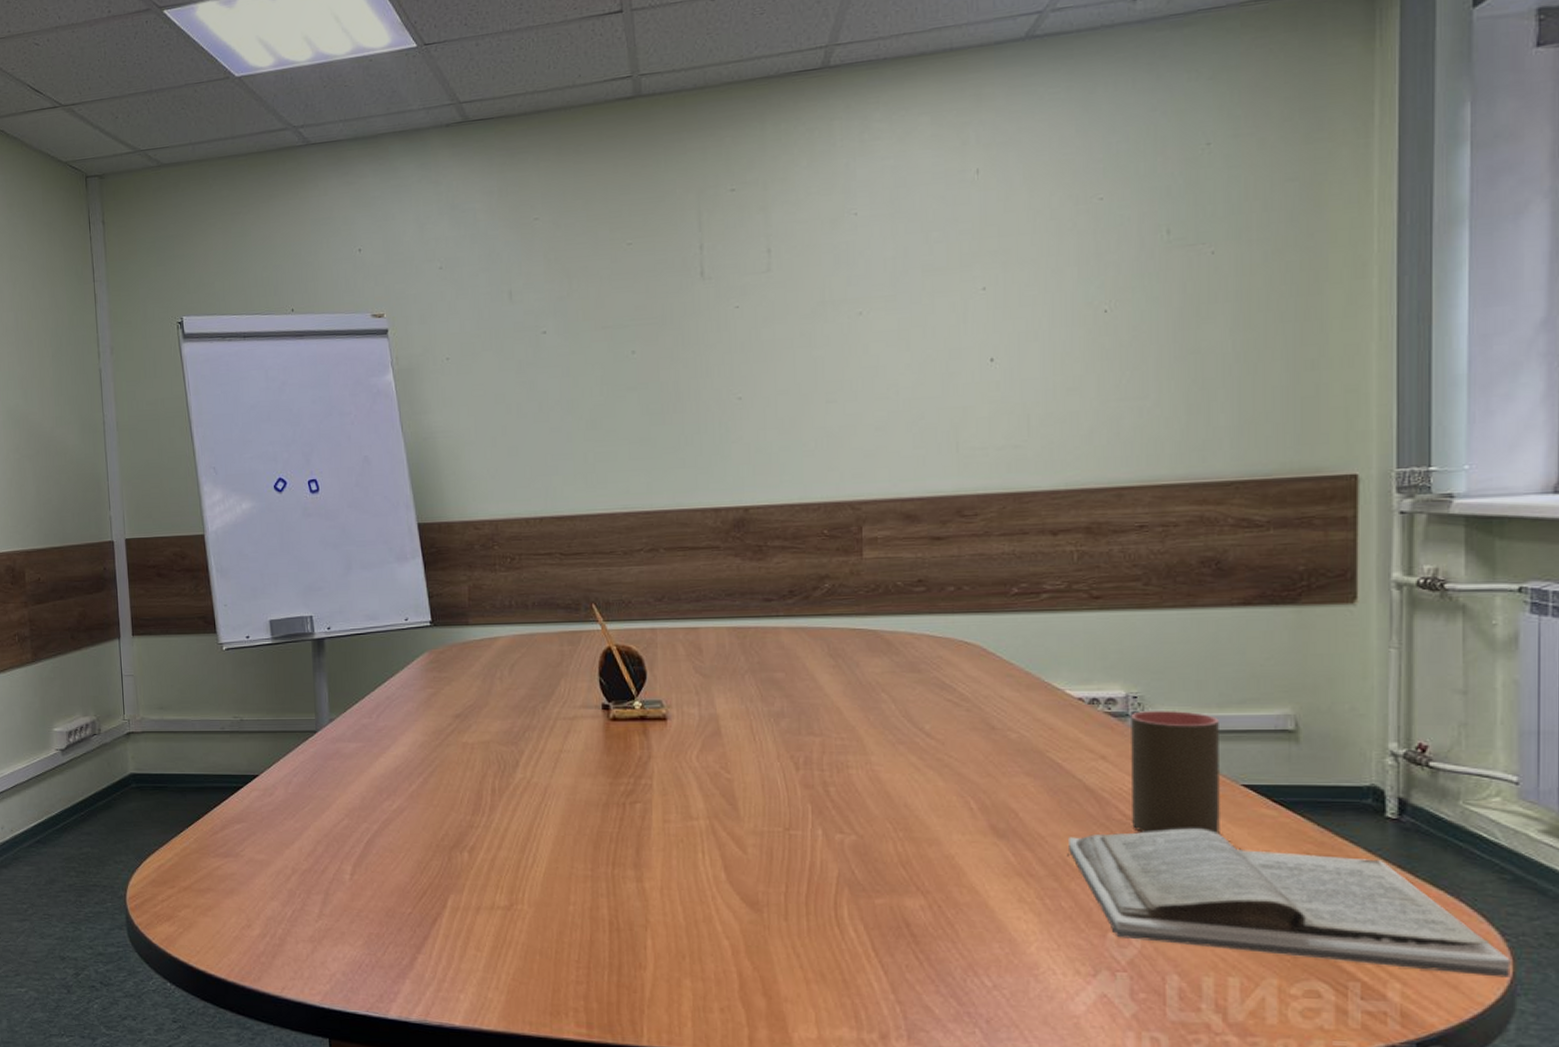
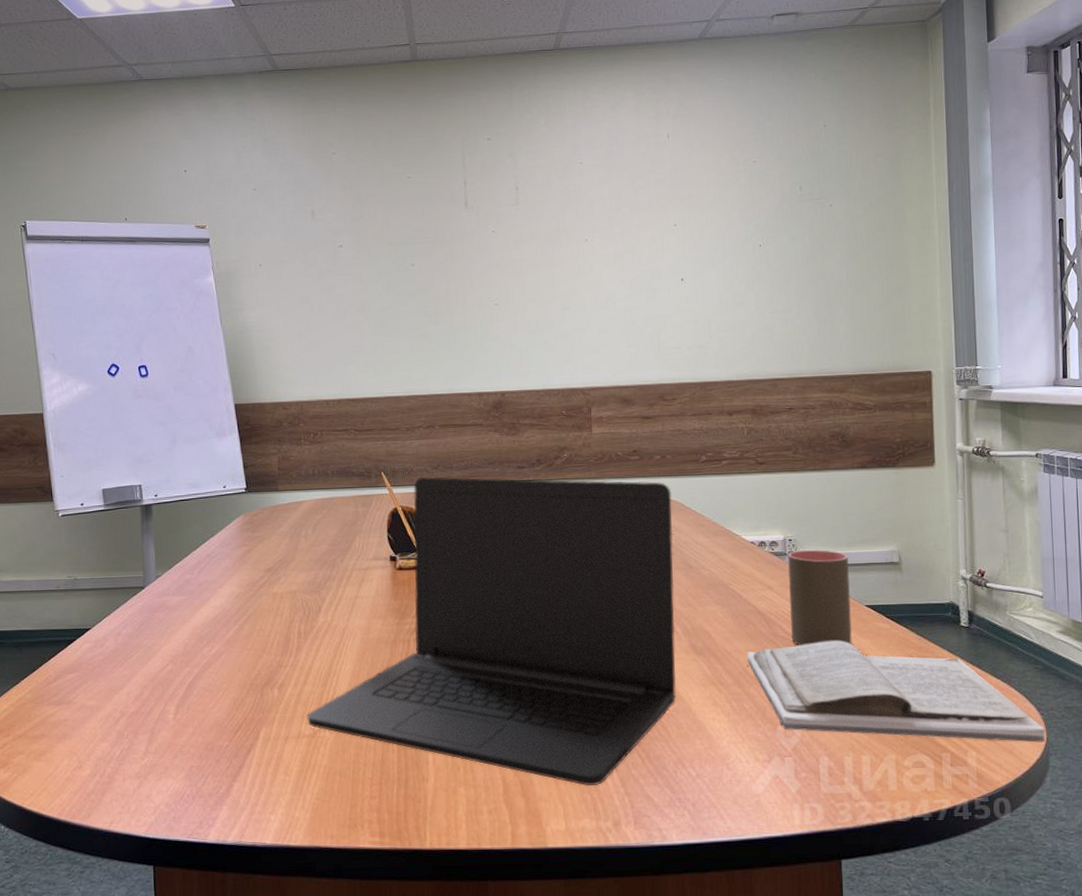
laptop: none [502,610,970,989] -> present [307,476,677,786]

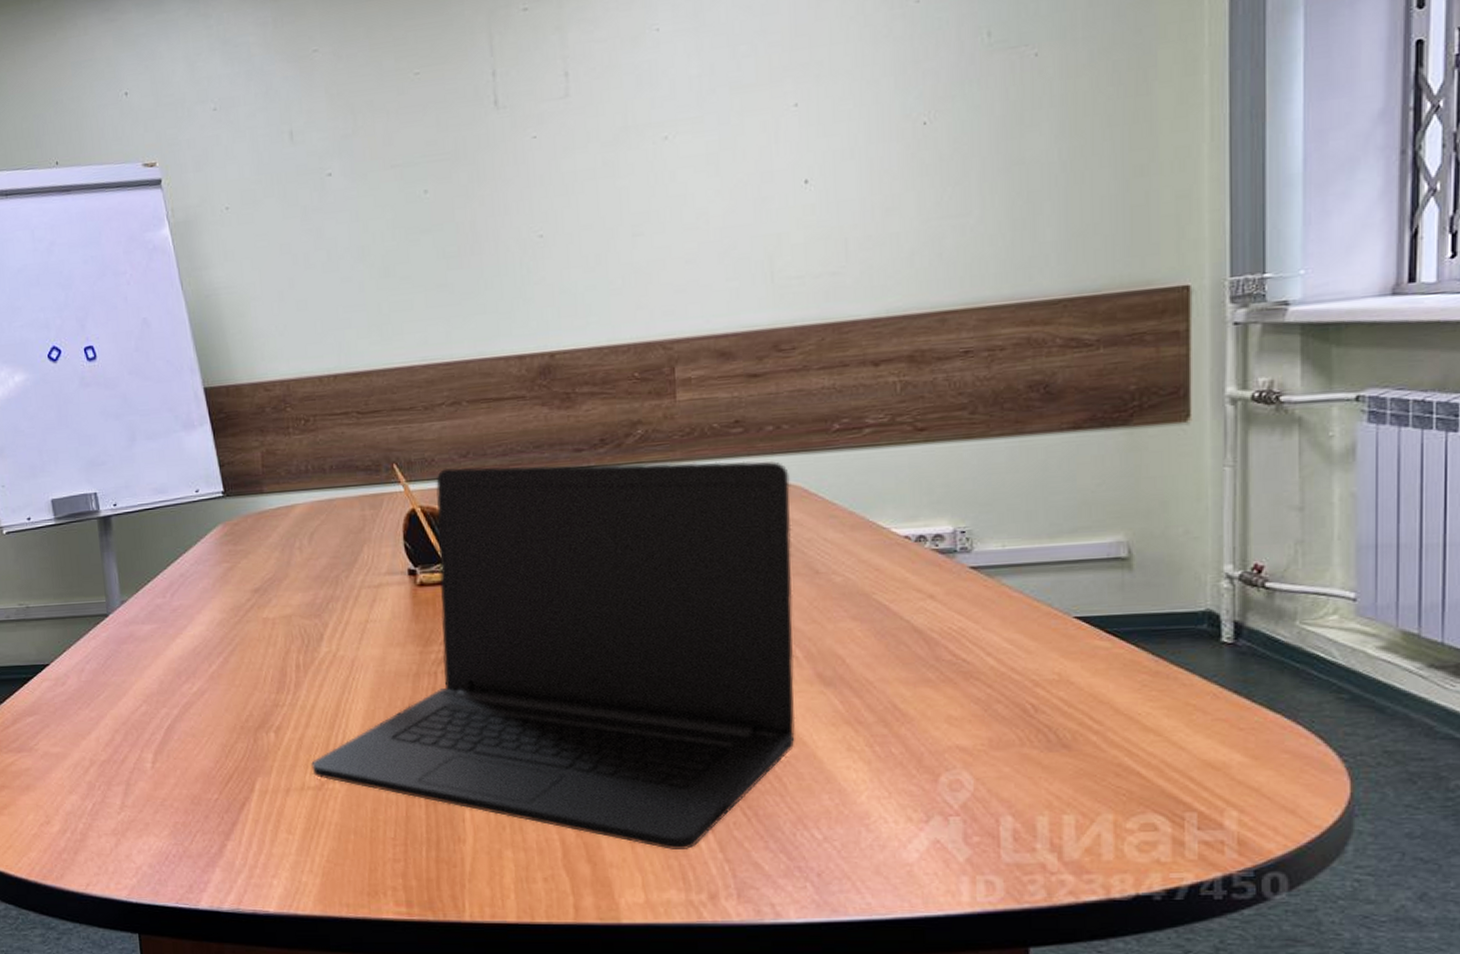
book: present [746,640,1045,743] -> none [895,664,1348,799]
cup: present [788,550,852,646] -> none [959,543,1053,673]

